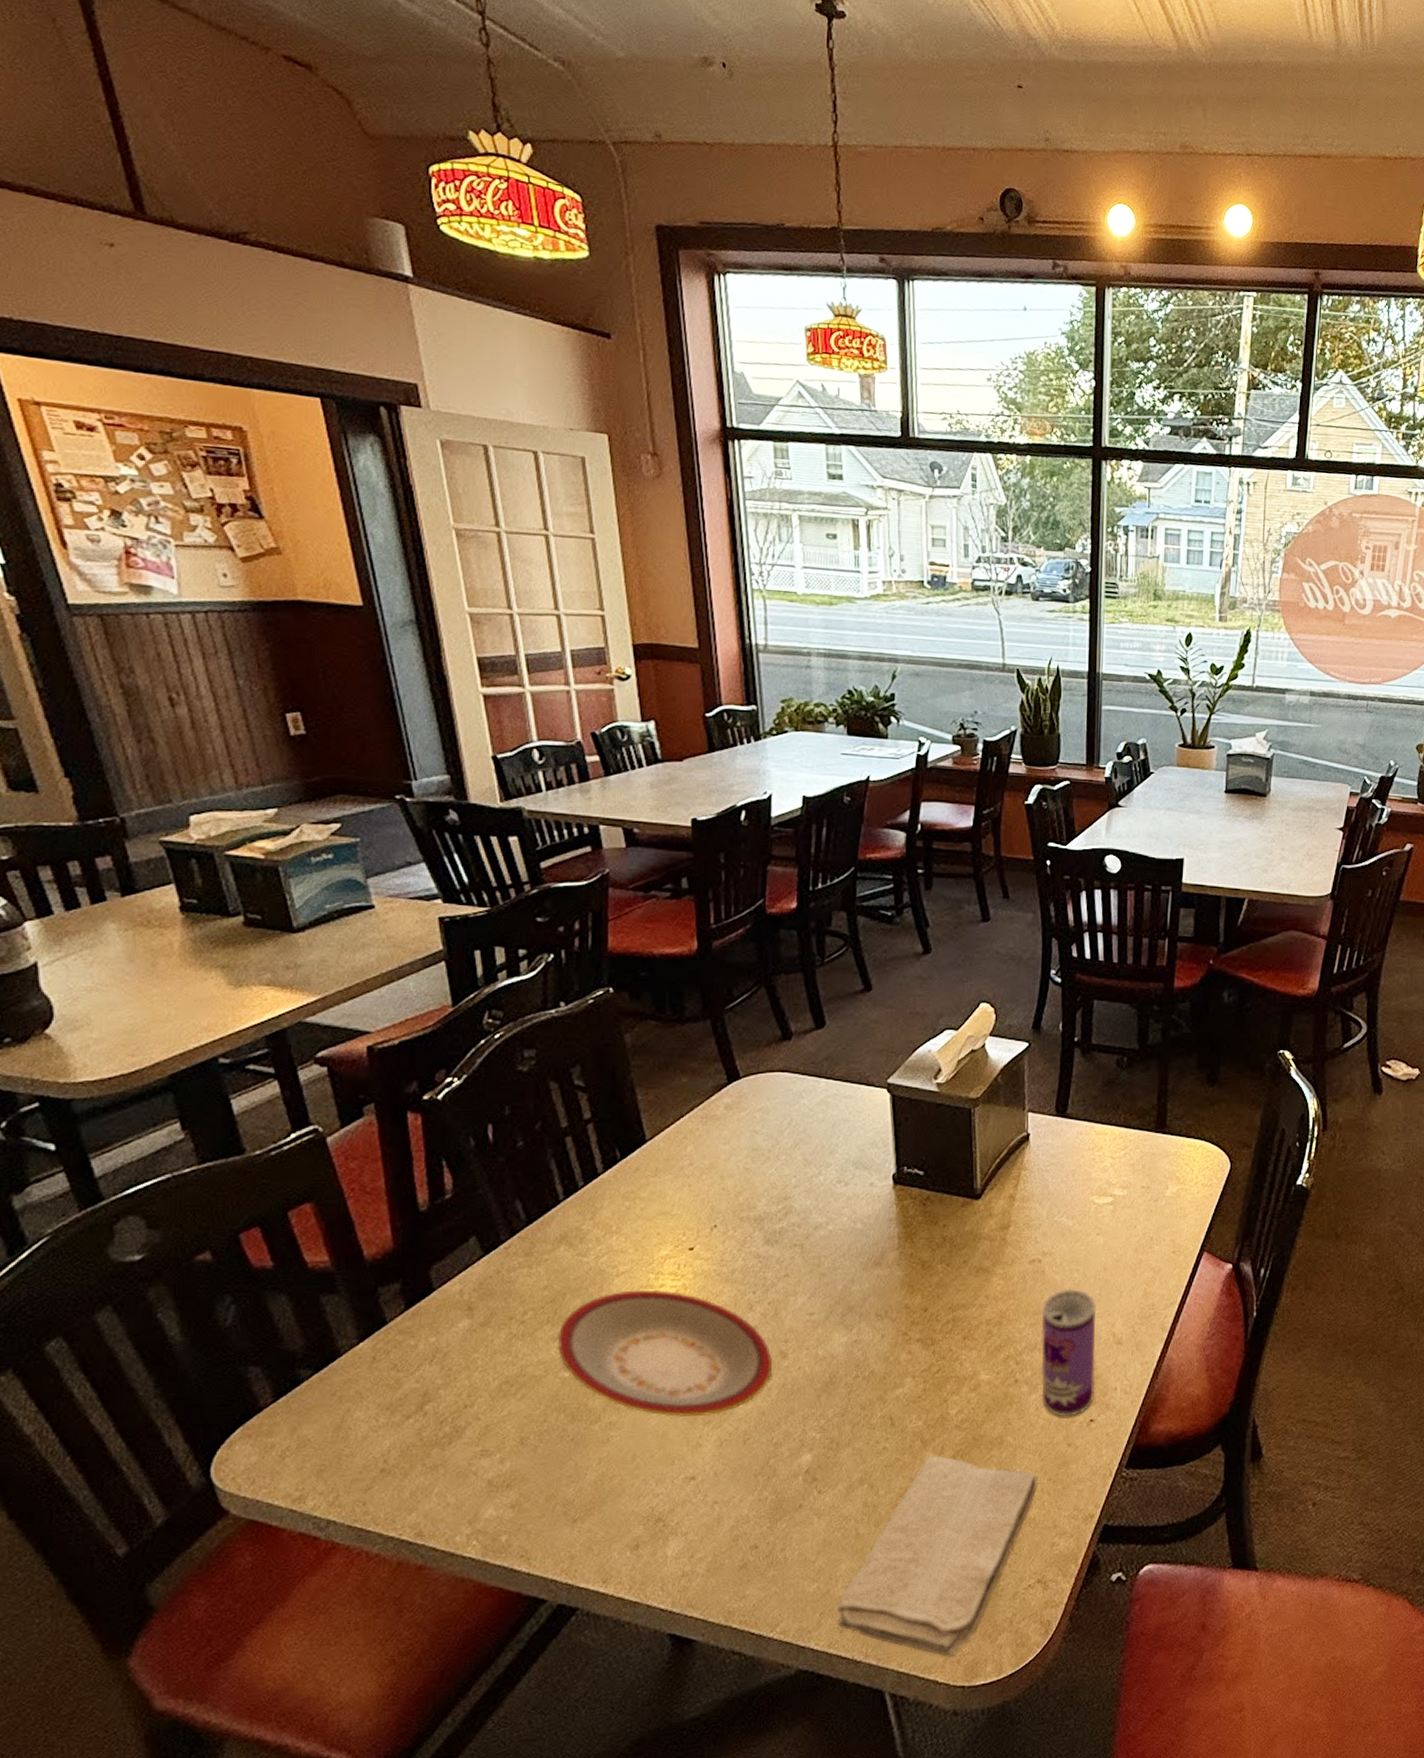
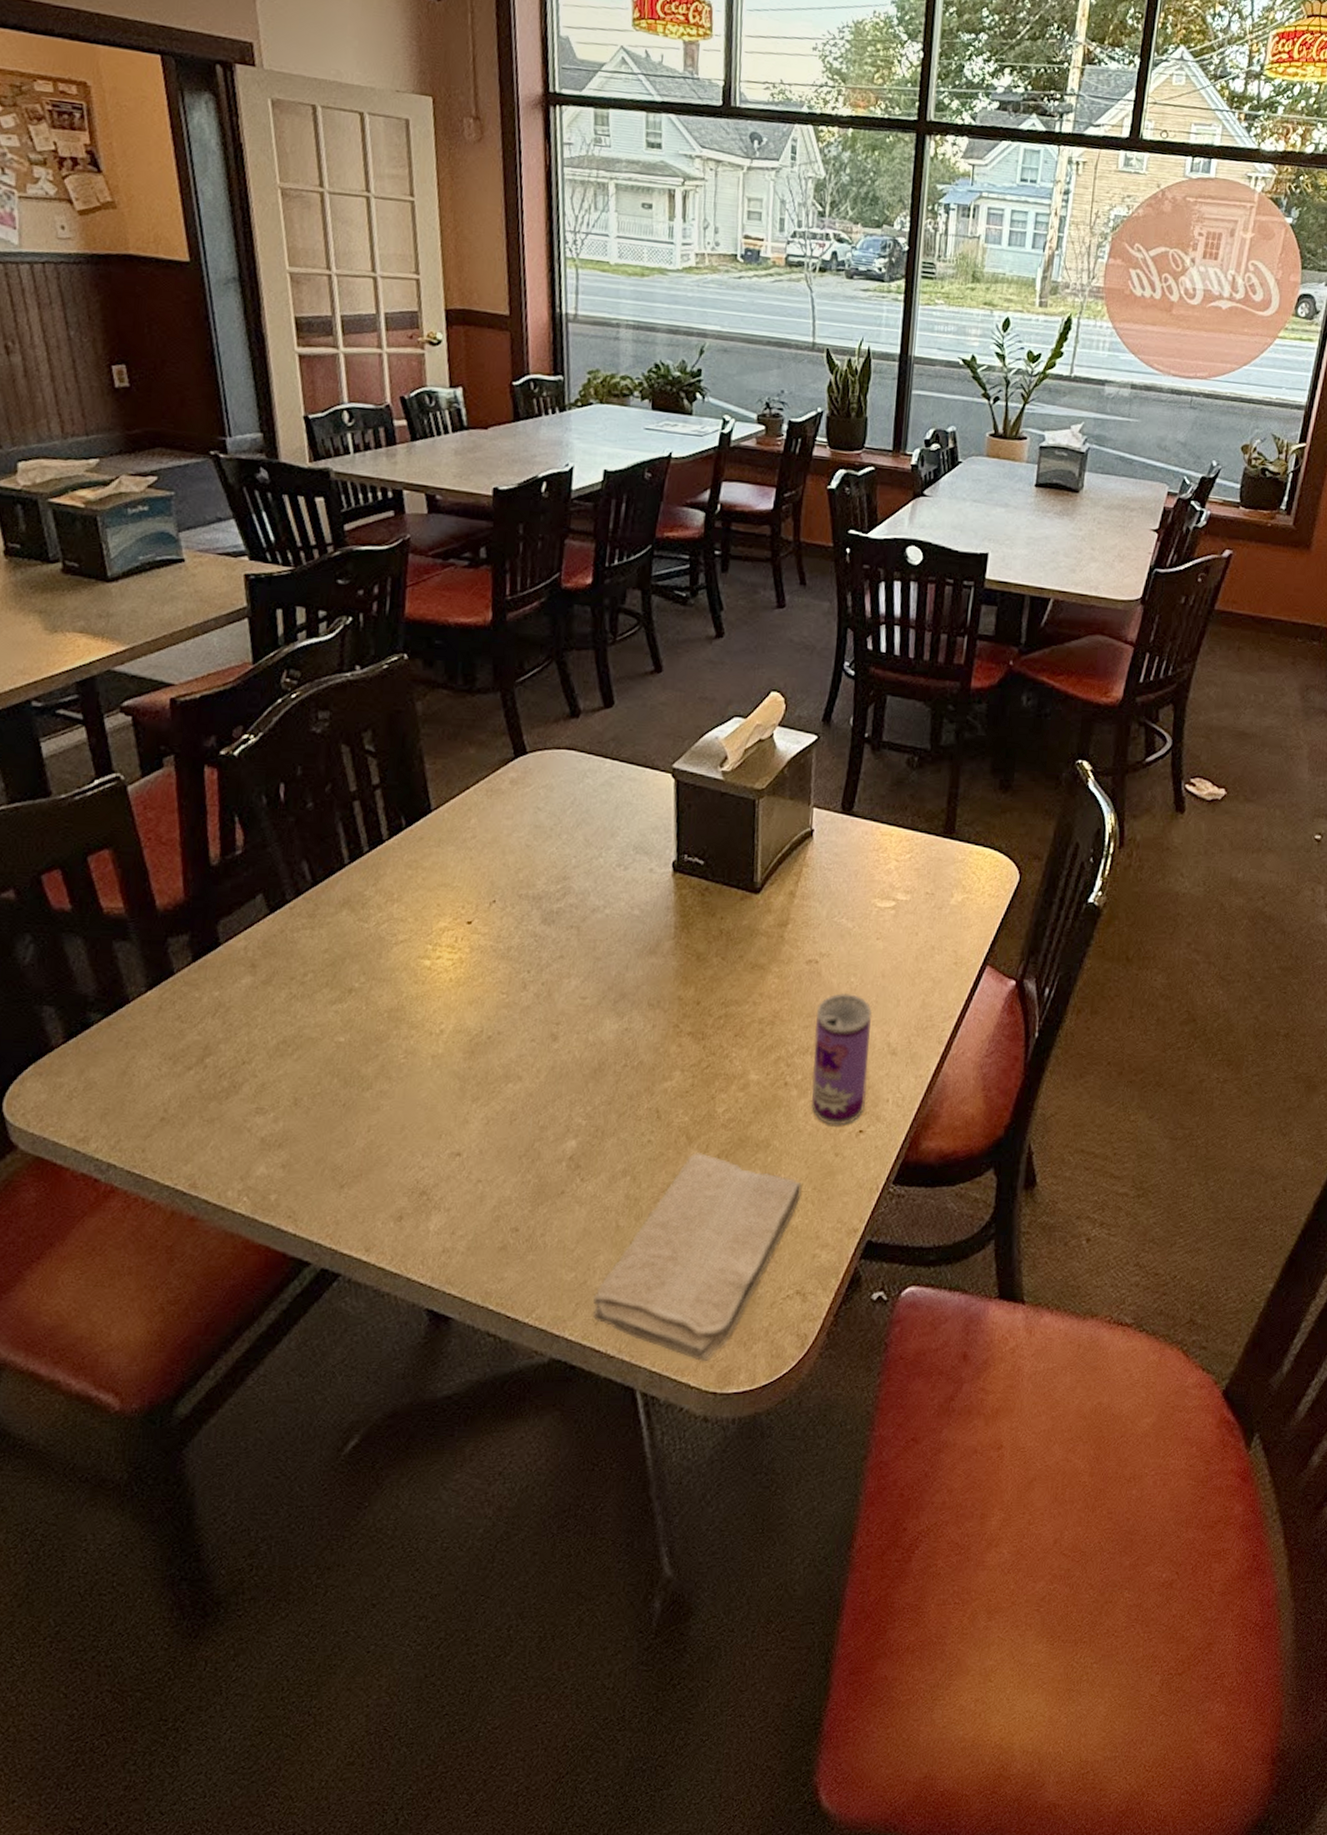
plate: present [558,1289,773,1417] -> none [335,959,543,1093]

